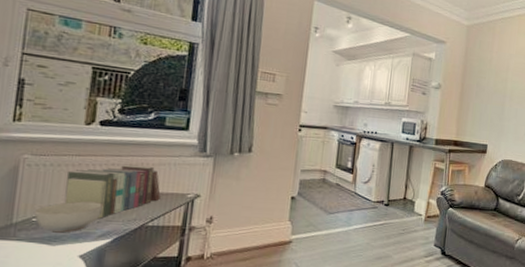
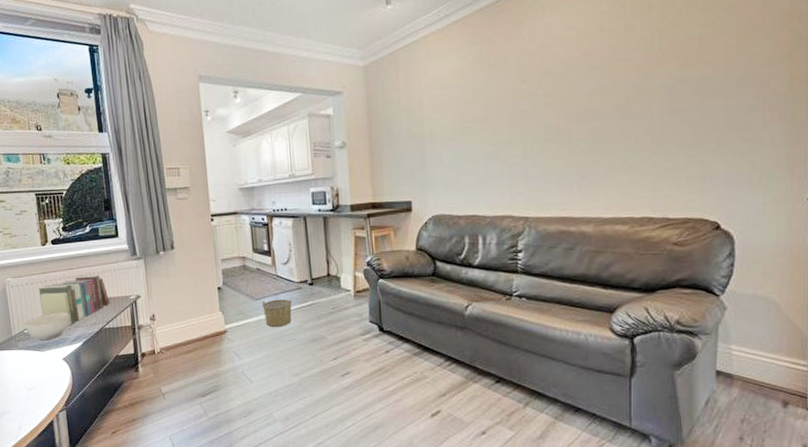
basket: none [334,215,366,242] -> present [262,299,292,327]

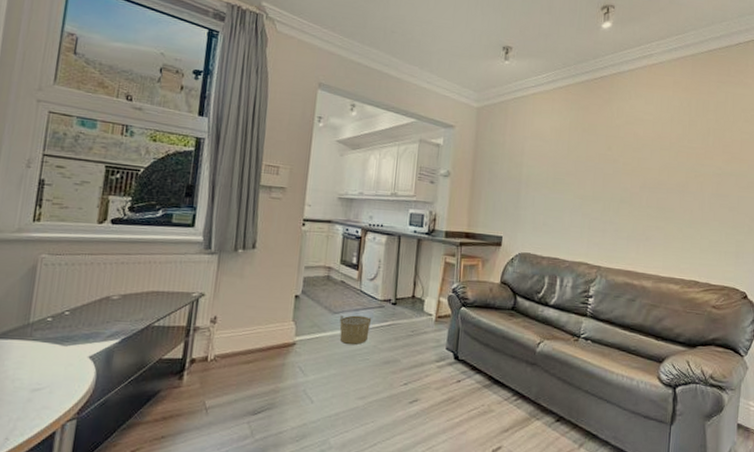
bowl: present [25,312,70,341] -> none [49,300,113,333]
books: present [39,275,110,326] -> none [77,263,167,319]

